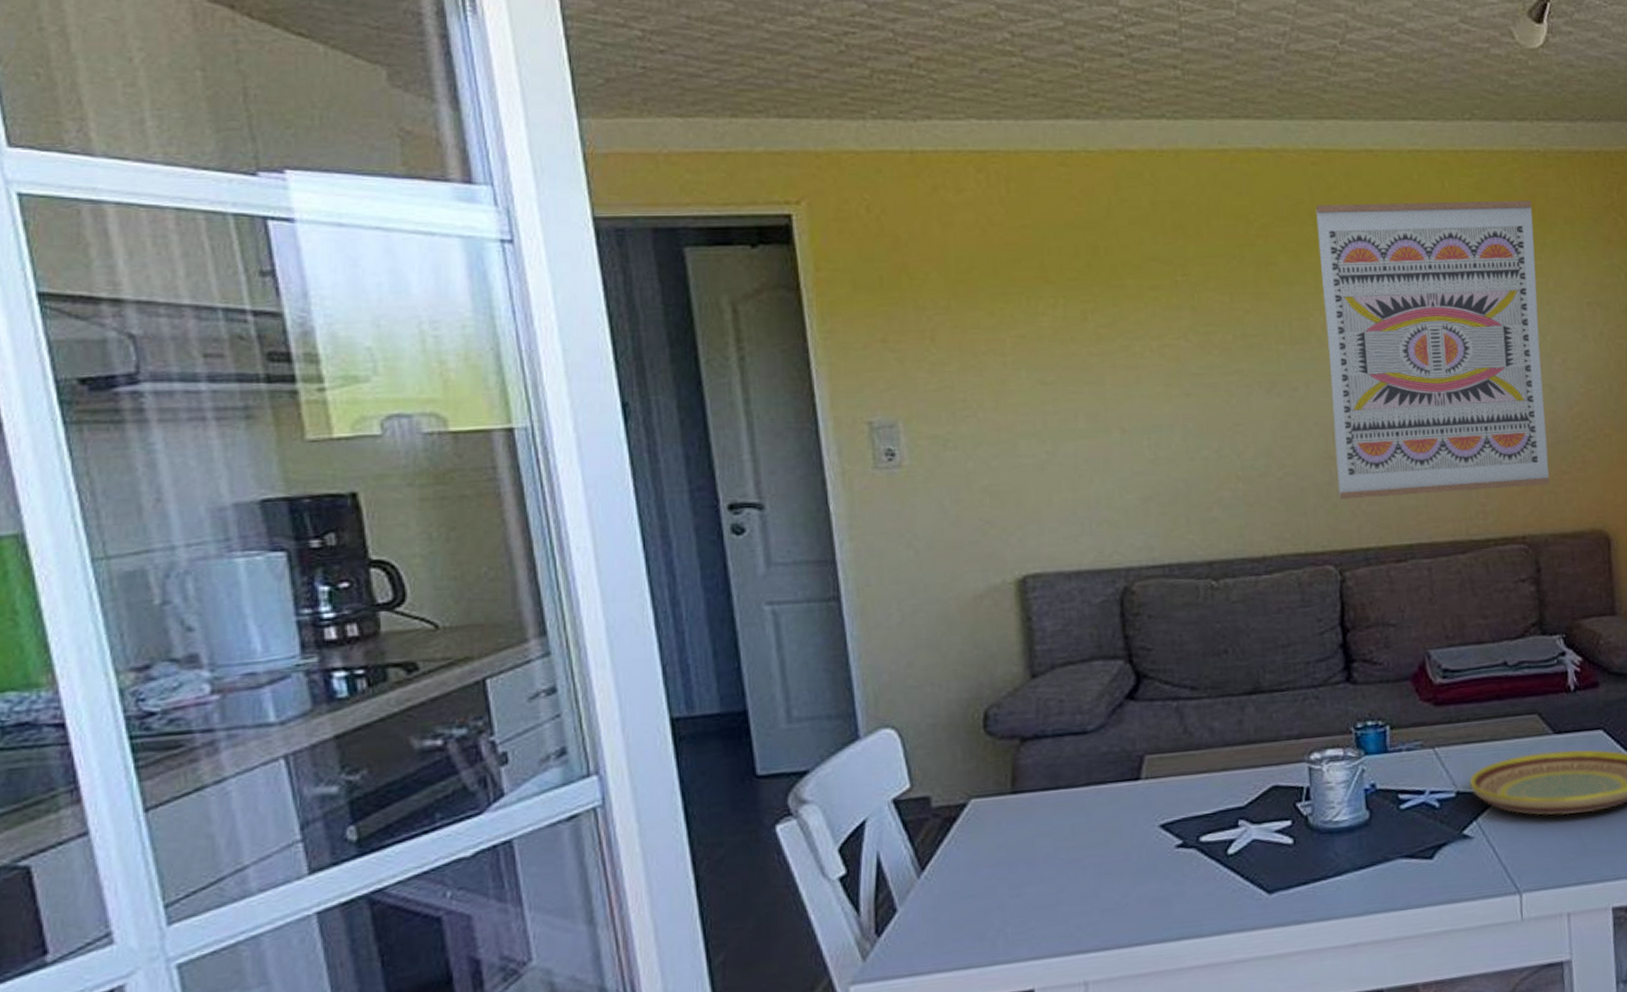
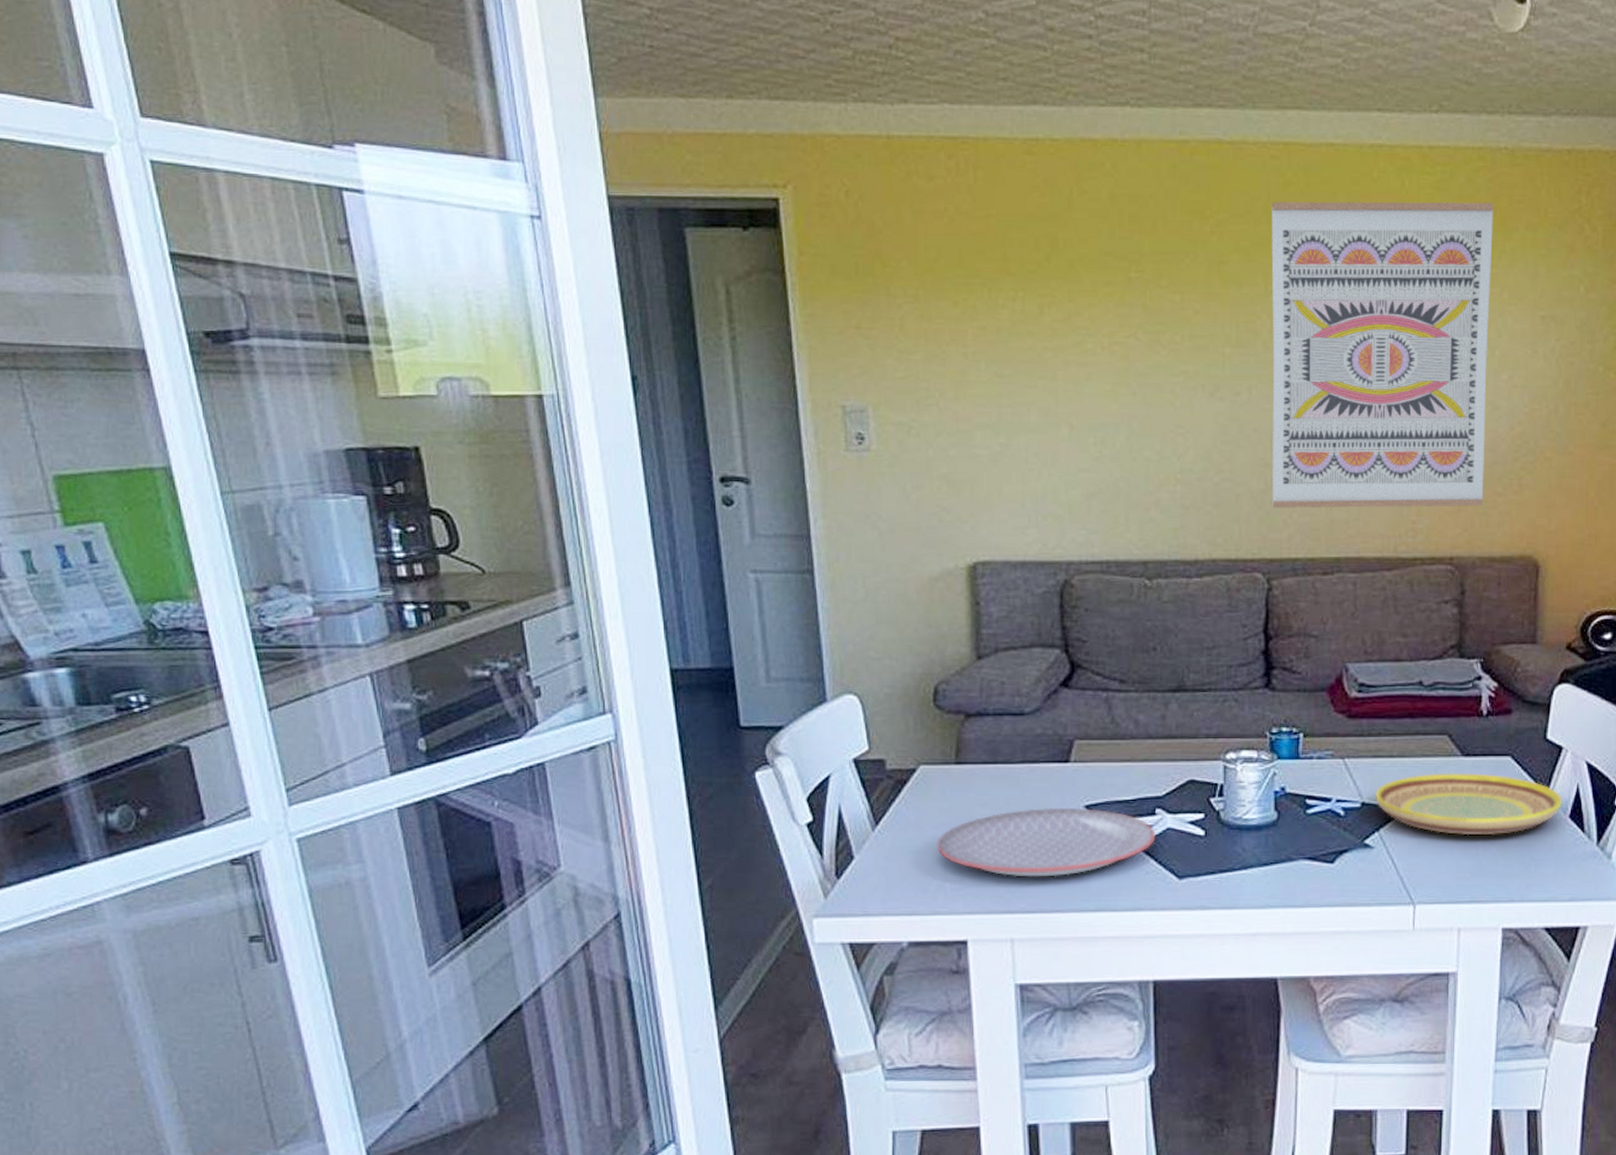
plate: none [993,827,1241,912] -> present [937,807,1156,877]

